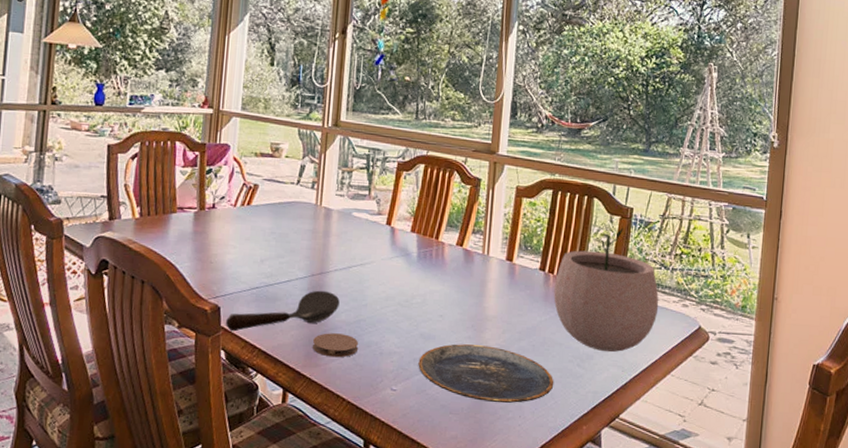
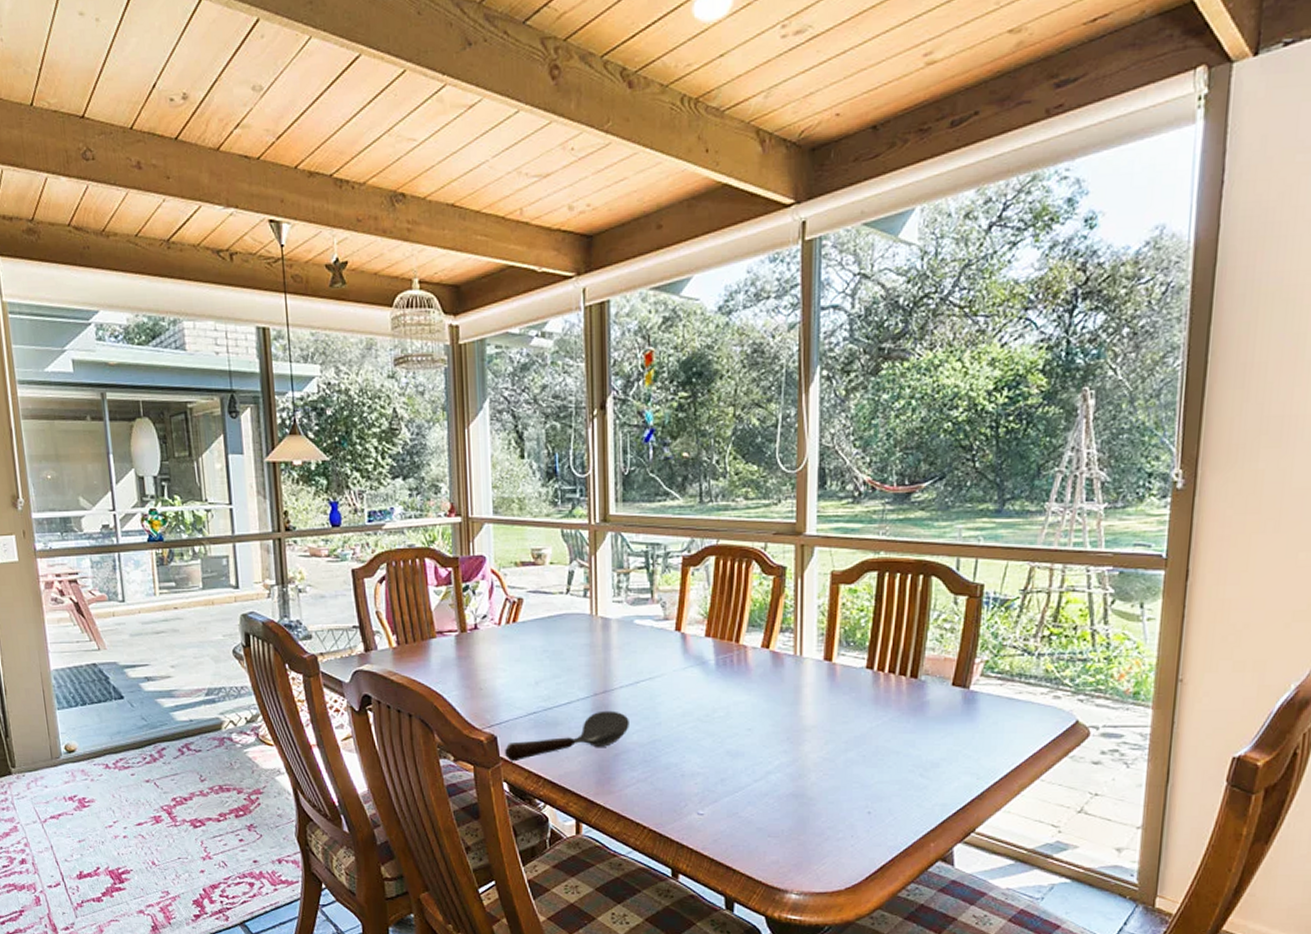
coaster: present [313,333,359,358] -> none [604,757,656,783]
plate: present [418,344,554,403] -> none [727,760,892,821]
plant pot: present [554,223,659,352] -> none [886,606,1022,758]

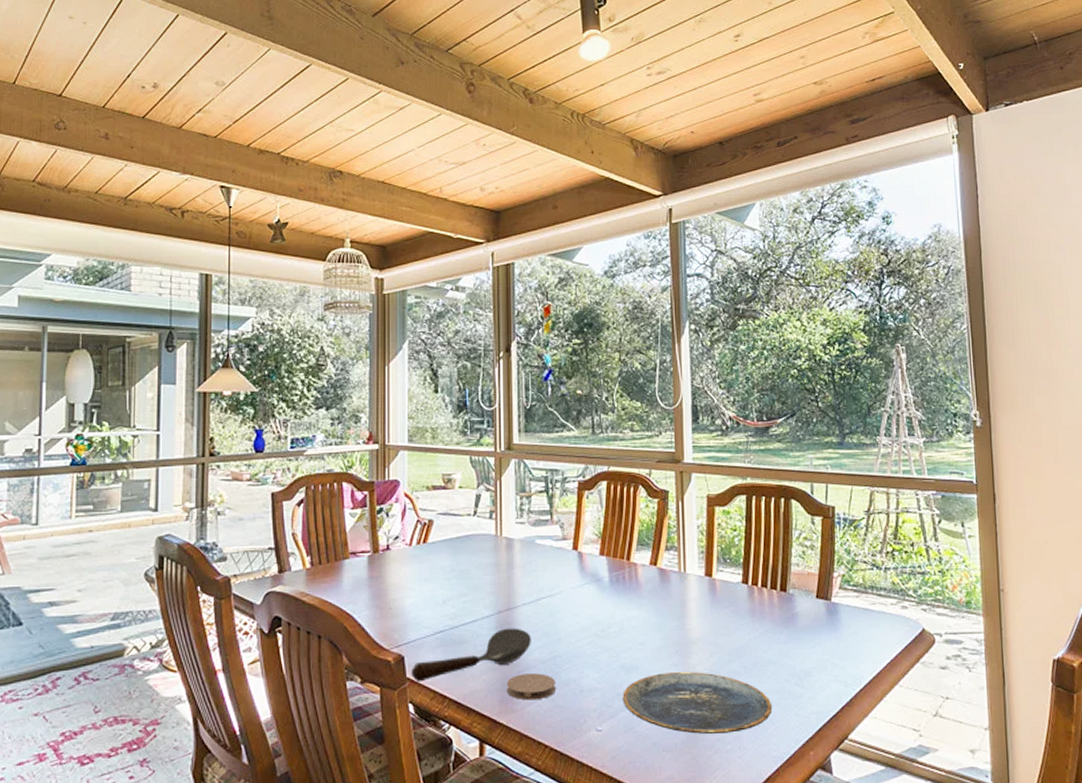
coaster: none [604,757,656,783] -> present [507,673,557,701]
plate: none [727,760,892,821] -> present [622,672,773,734]

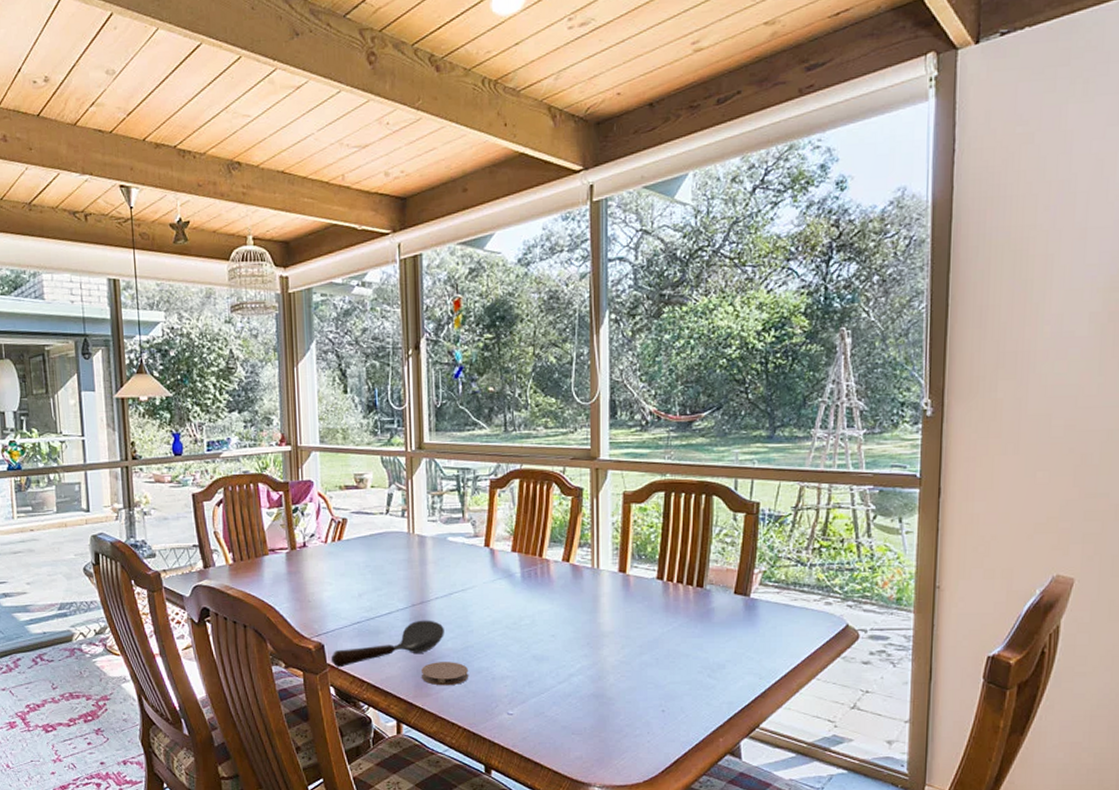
plate: present [622,672,773,734] -> none [533,663,683,719]

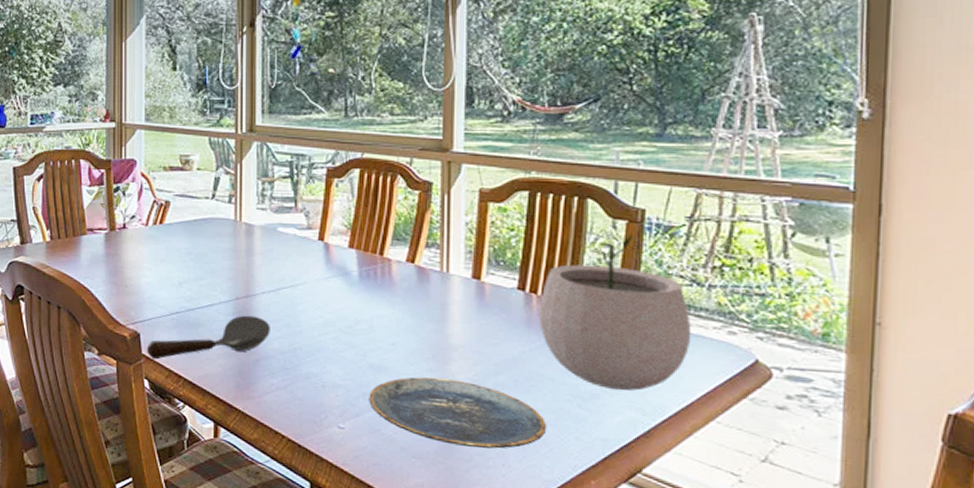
coaster: present [422,662,469,686] -> none [244,362,296,390]
plate: none [533,663,683,719] -> present [369,377,547,449]
plant pot: none [675,522,797,660] -> present [539,230,692,391]

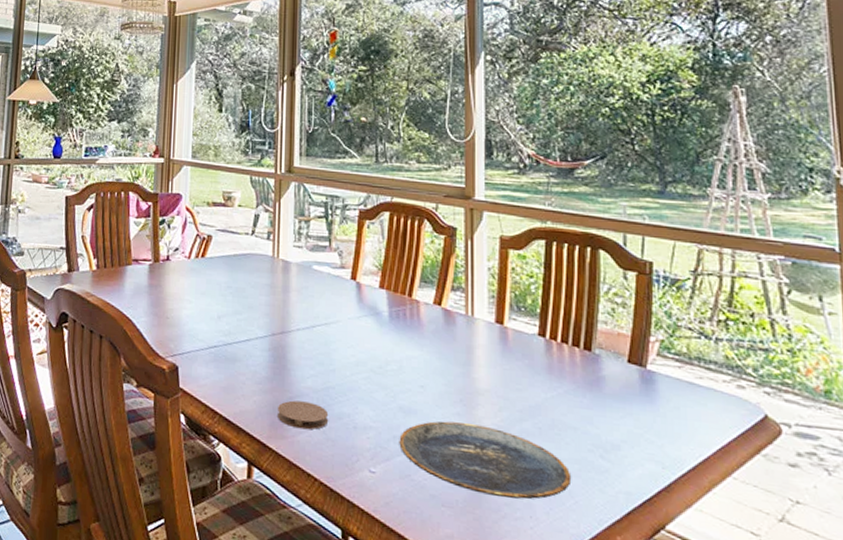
spoon: present [147,315,270,360] -> none [185,351,304,394]
coaster: none [244,362,296,390] -> present [278,400,329,430]
plant pot: present [539,230,692,391] -> none [559,280,704,443]

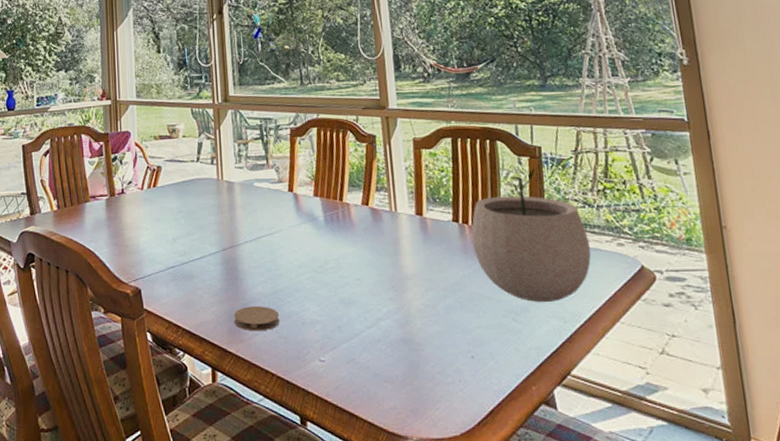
plate: present [399,421,572,500] -> none [342,306,491,366]
plant pot: none [559,280,704,443] -> present [471,166,591,303]

